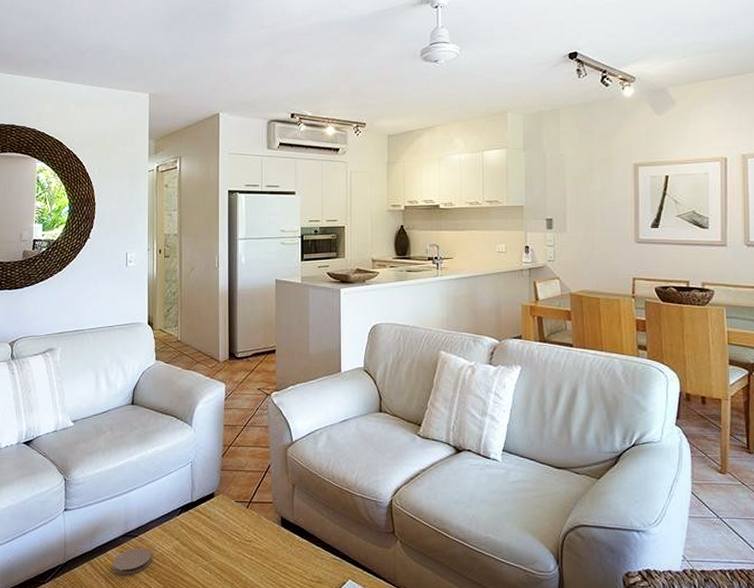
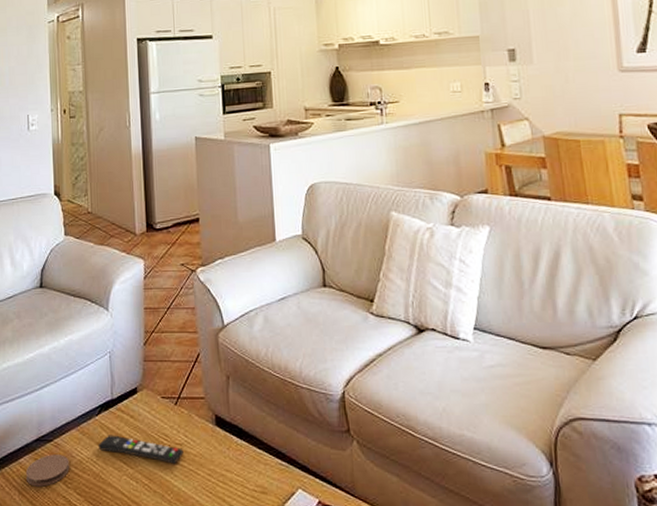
remote control: none [177,532,252,558] -> present [97,435,184,464]

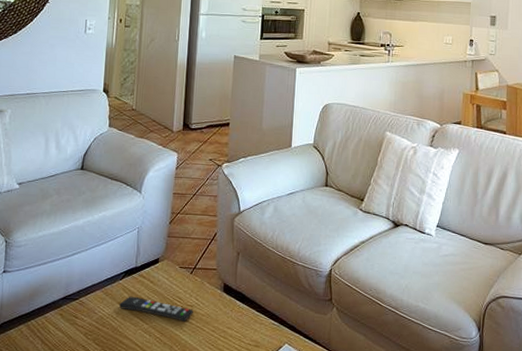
coaster: present [25,454,70,487] -> none [49,311,92,337]

